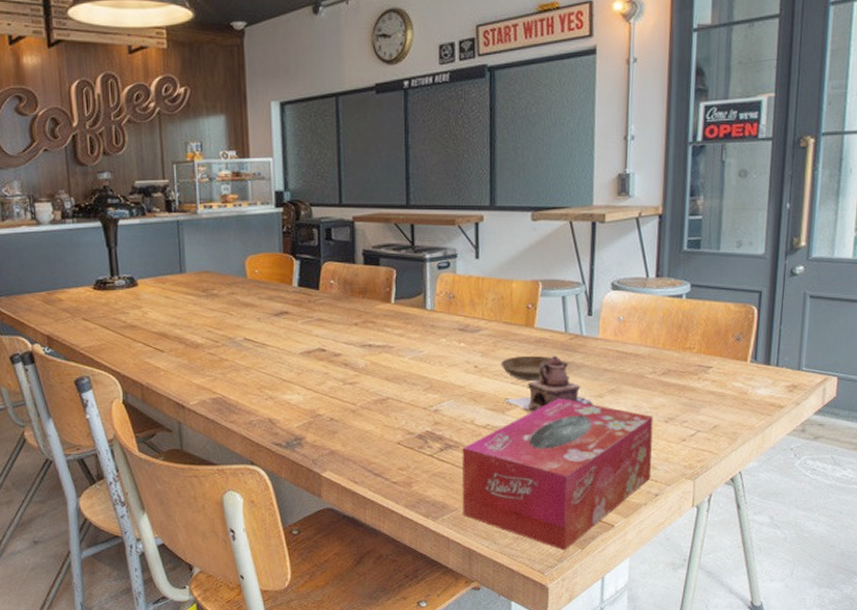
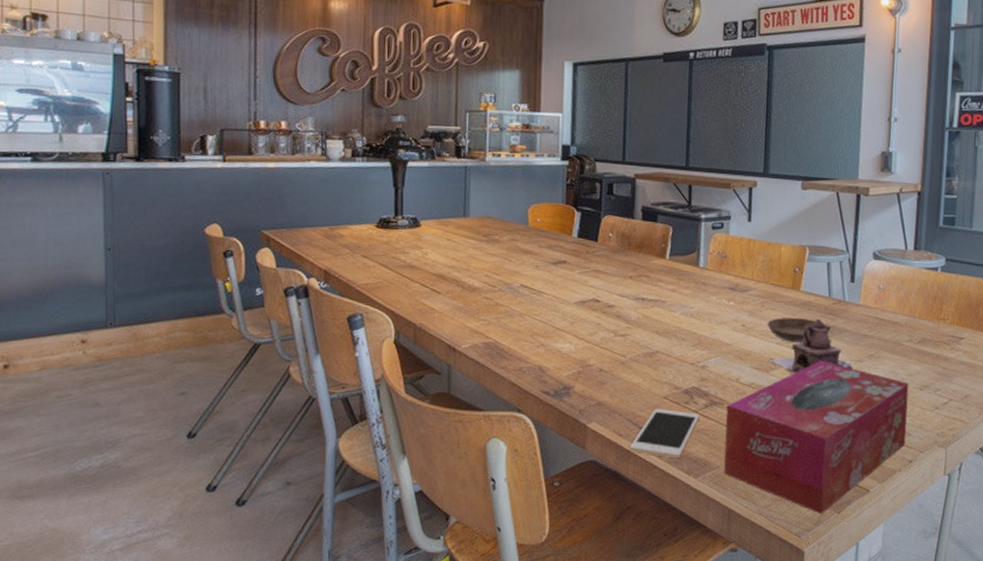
cell phone: none [366,454,435,503] -> present [629,408,700,459]

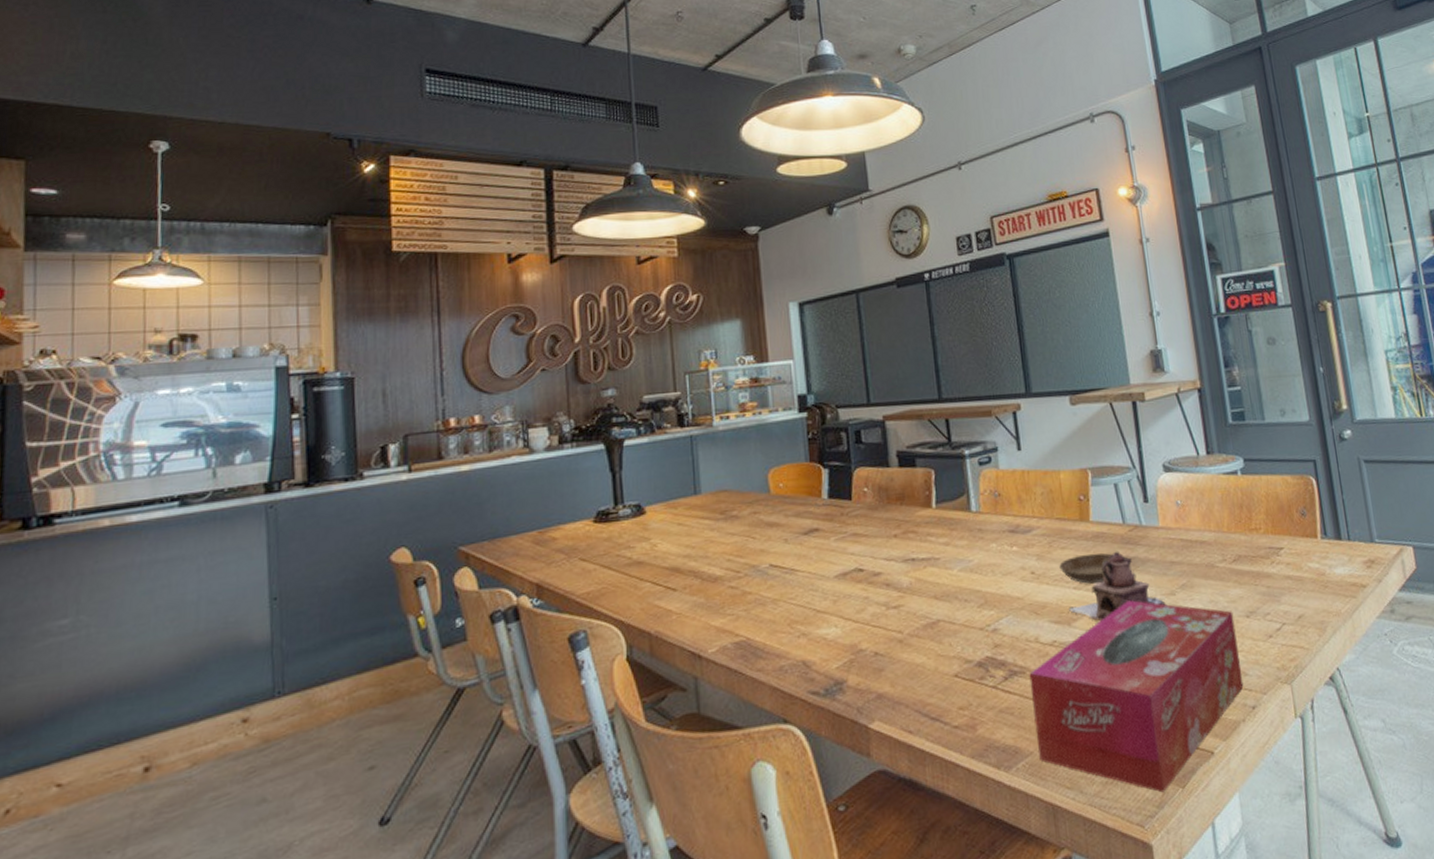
cell phone: present [629,408,700,459] -> none [923,689,1000,752]

